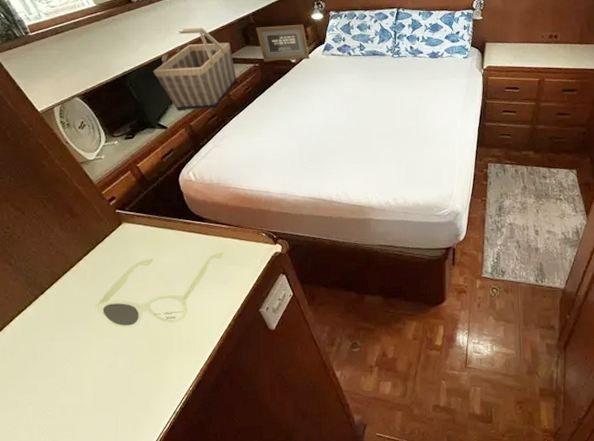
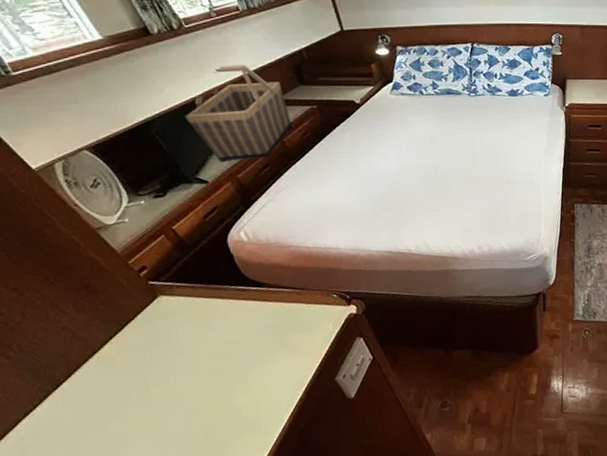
spectacles: present [94,251,224,328] -> none [128,318,289,417]
picture frame: present [256,24,309,62] -> none [311,60,376,104]

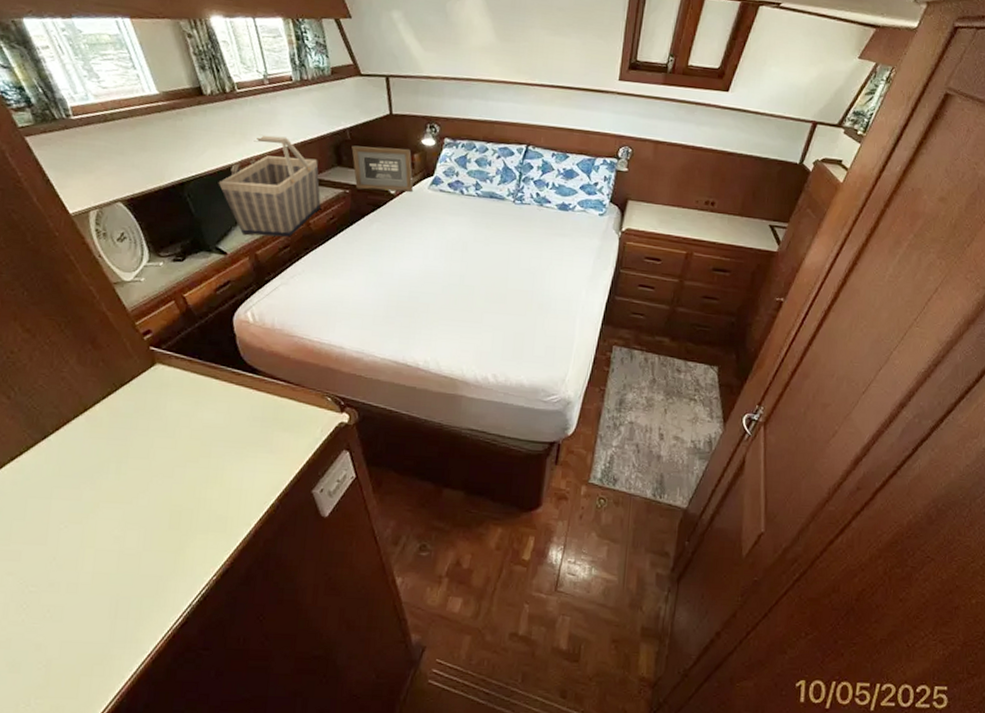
picture frame: none [311,60,376,104] -> present [351,145,413,192]

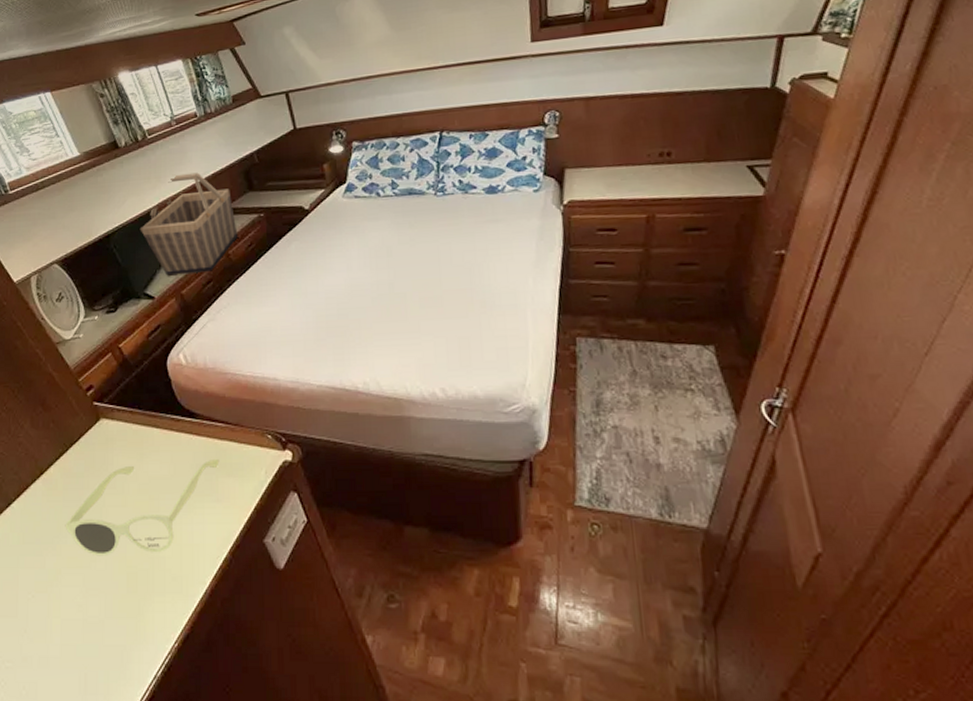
spectacles: none [107,412,277,495] -> present [65,458,220,556]
picture frame: present [351,145,413,192] -> none [261,160,327,211]

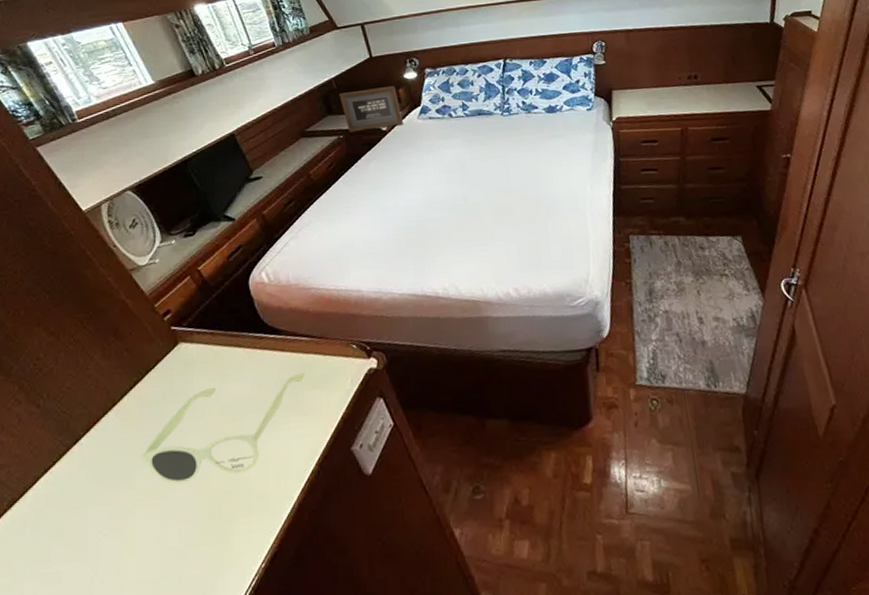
basket: present [140,172,238,276] -> none [218,98,318,198]
picture frame: none [261,160,327,211] -> present [339,85,403,133]

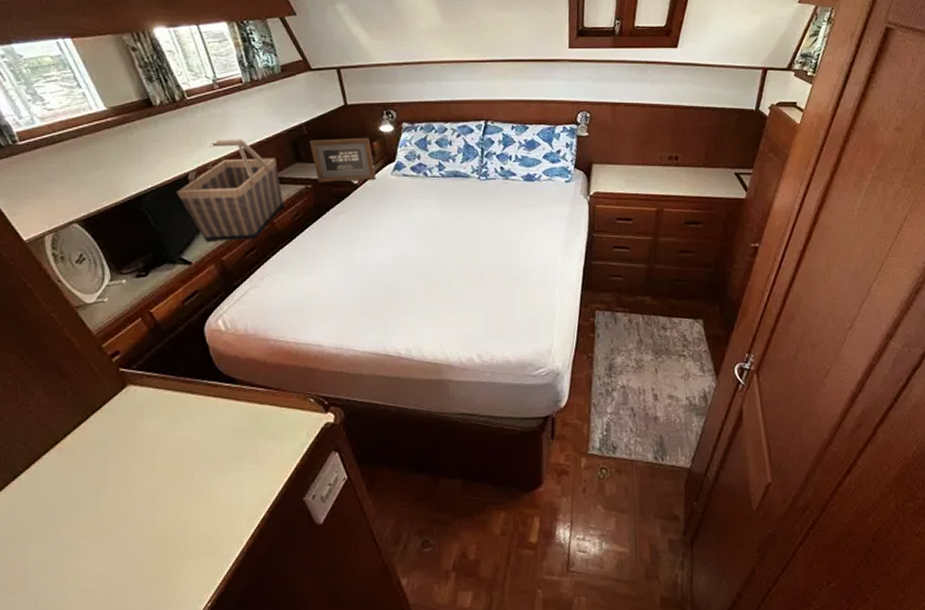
spectacles: present [140,372,305,485] -> none [84,422,259,524]
basket: none [218,98,318,198] -> present [176,139,284,242]

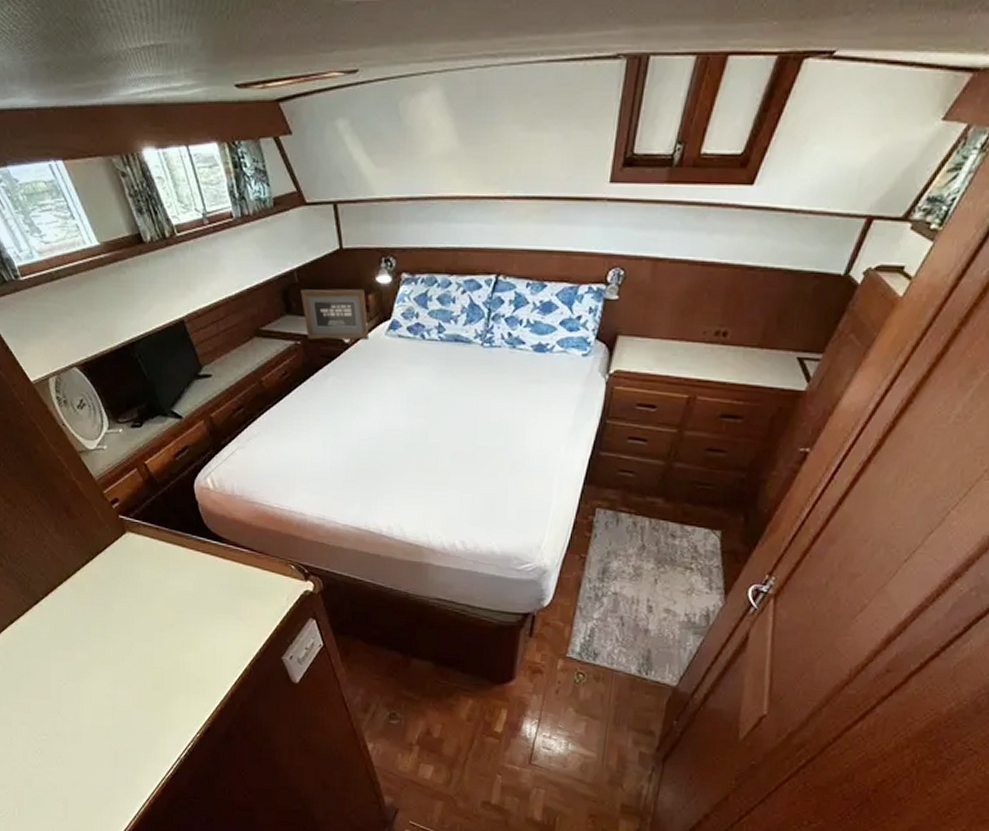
basket: present [176,139,284,242] -> none [167,283,272,398]

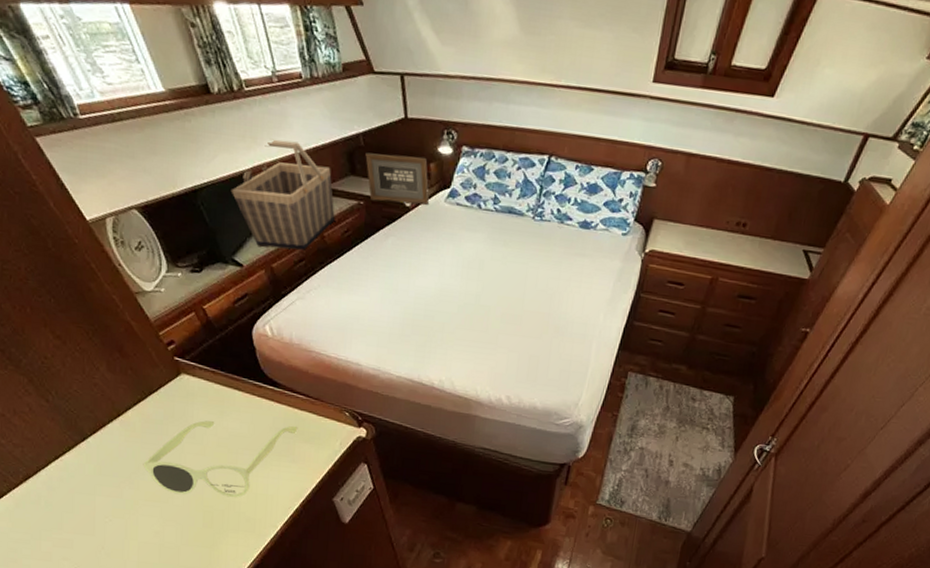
spectacles: none [93,579,244,659] -> present [143,420,298,498]
basket: none [167,283,272,398] -> present [230,138,335,250]

